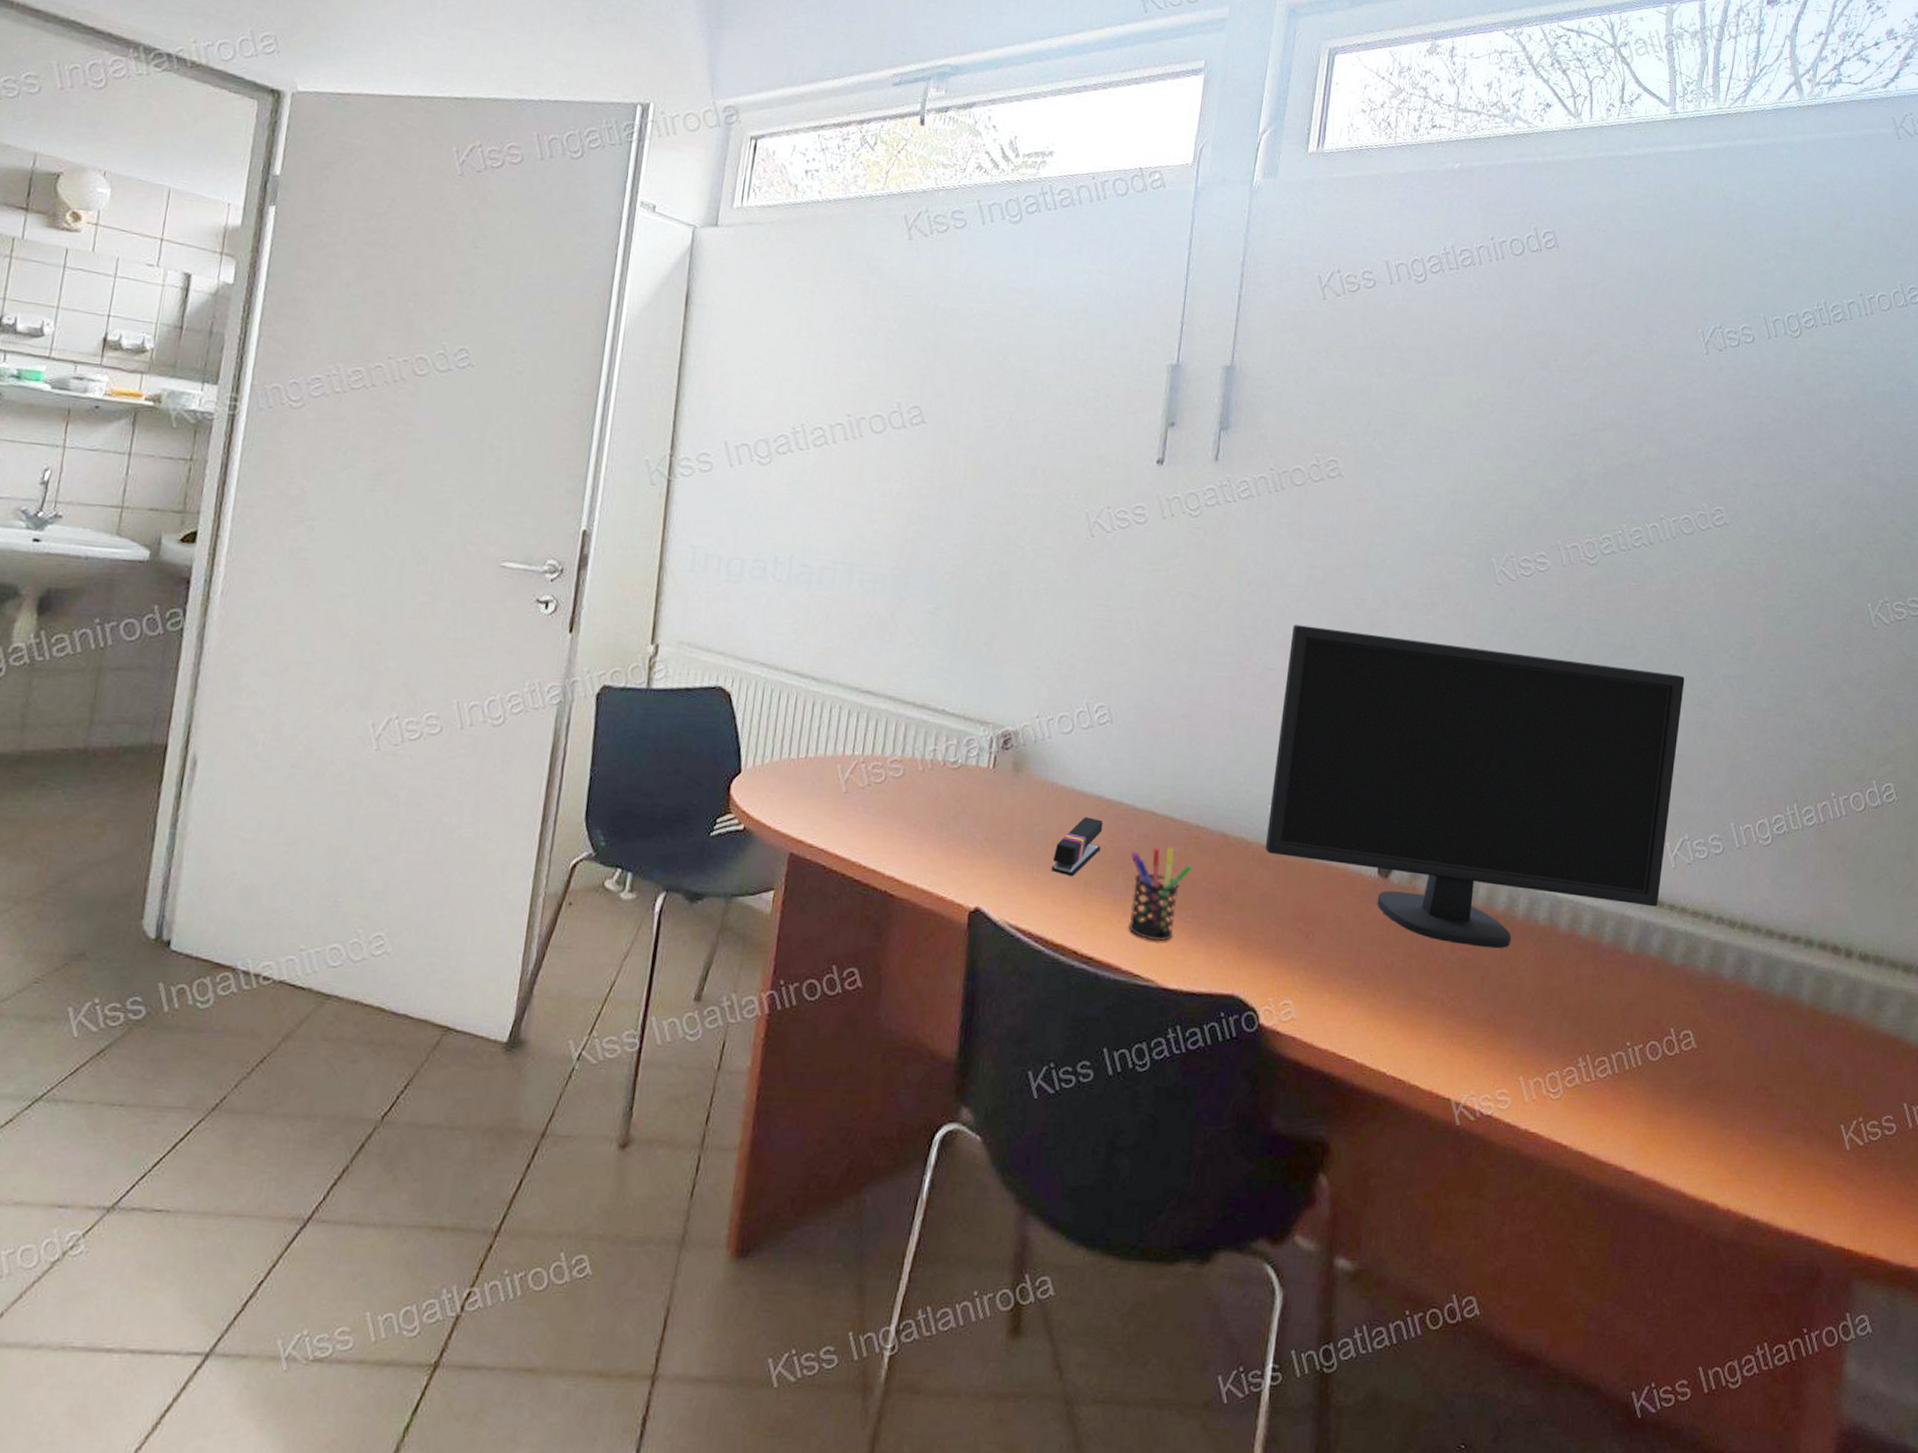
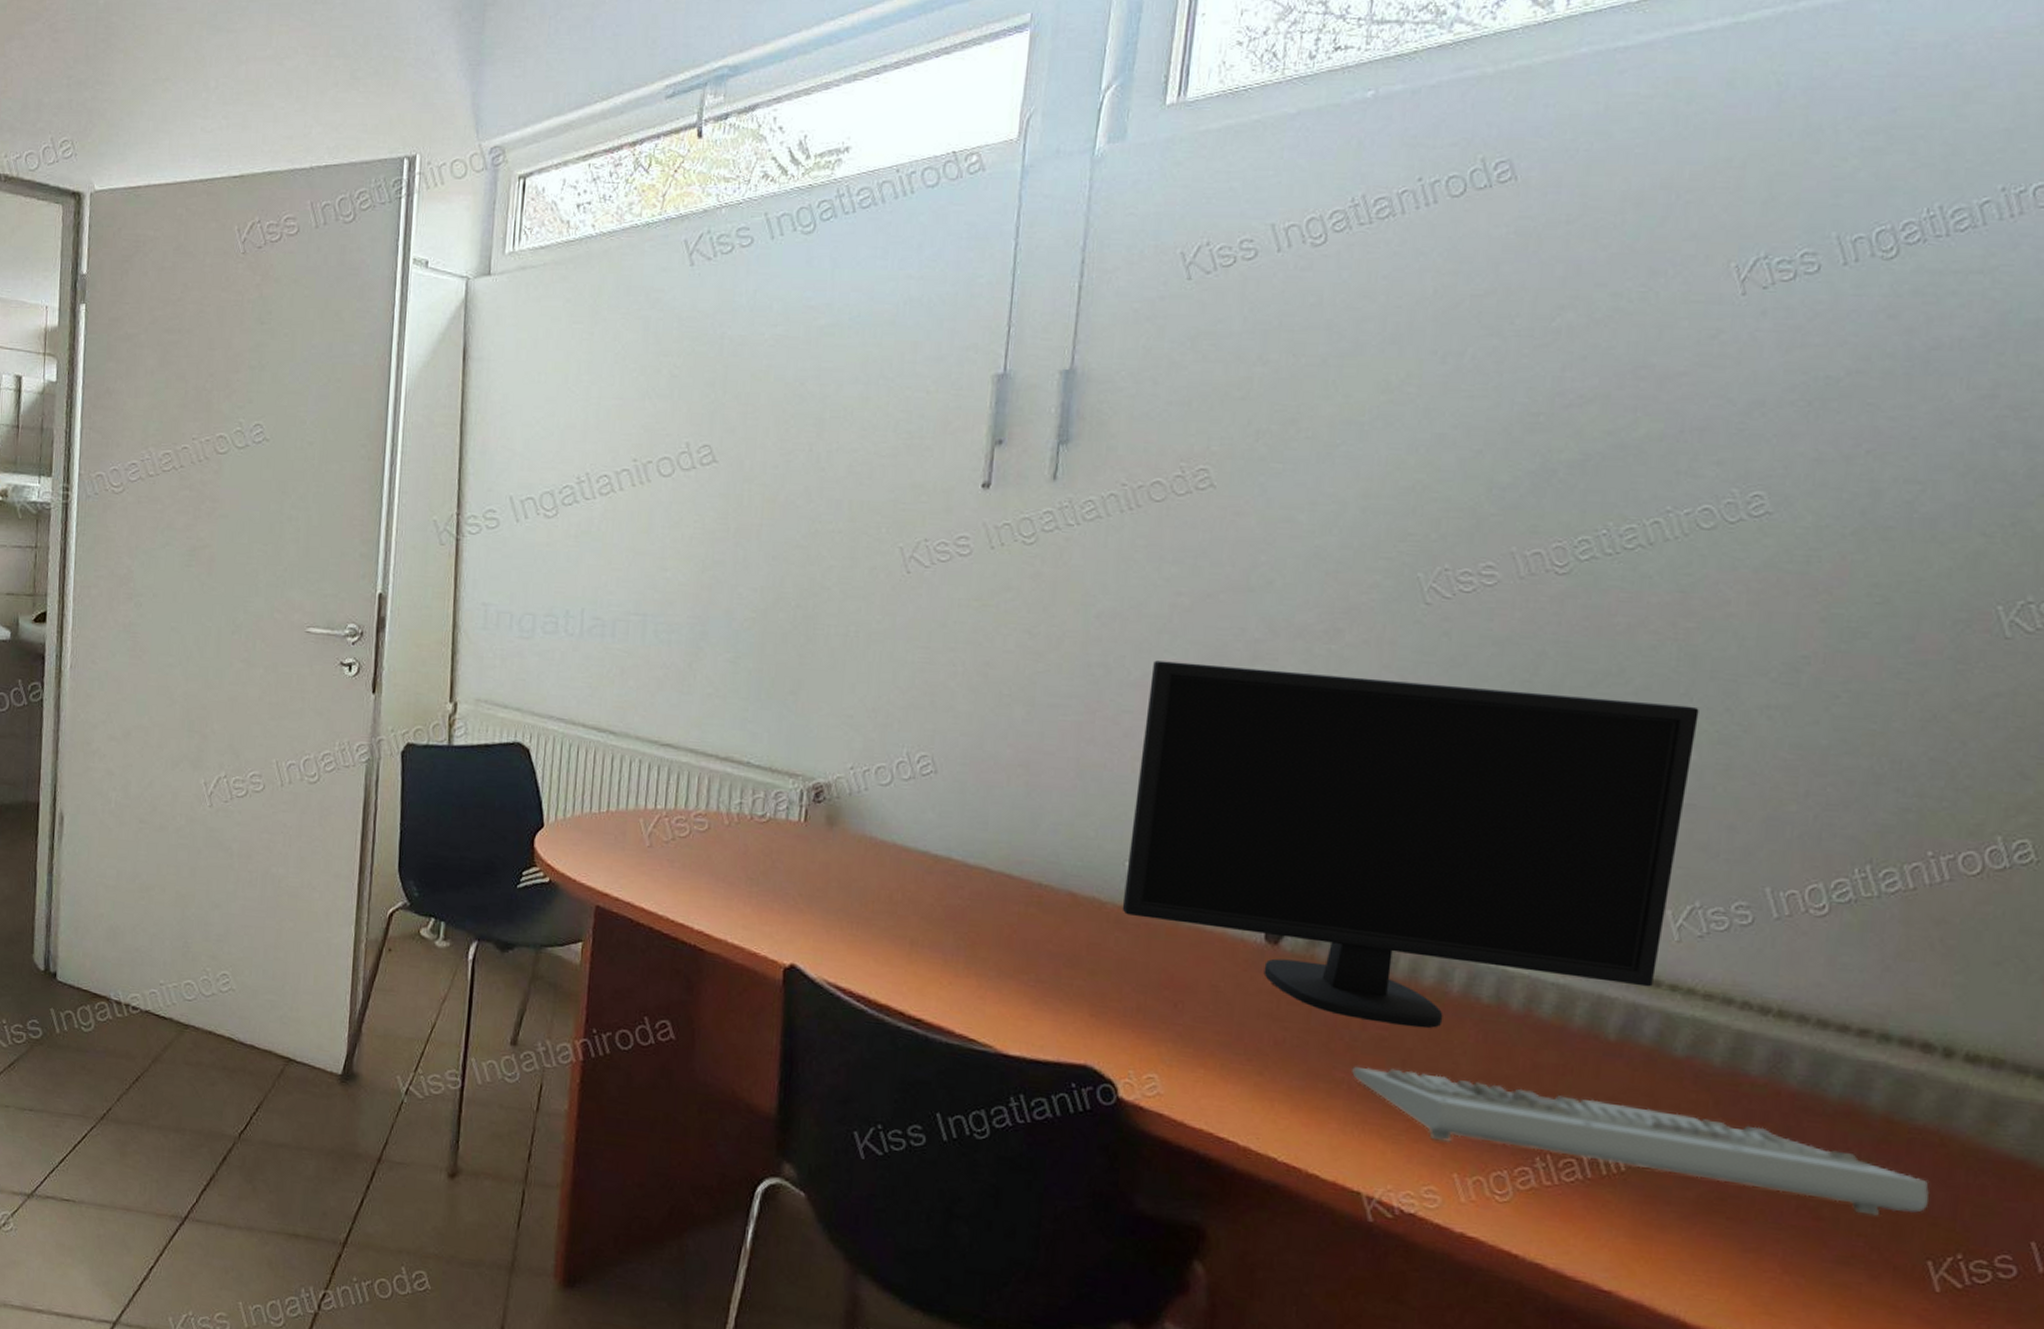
stapler: present [1051,816,1104,877] -> none [872,873,930,935]
pen holder: present [1128,846,1193,941] -> none [961,905,1035,1005]
keyboard: none [1444,985,1840,1090] -> present [1352,1066,1929,1216]

